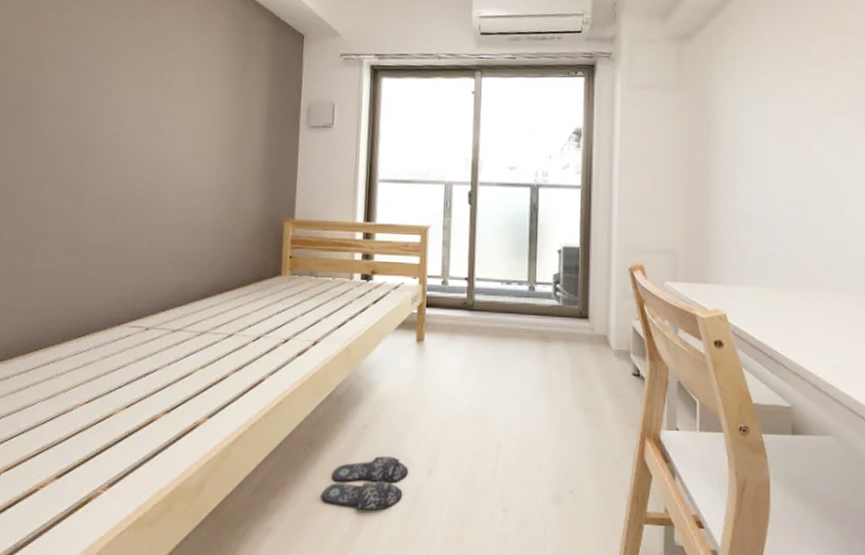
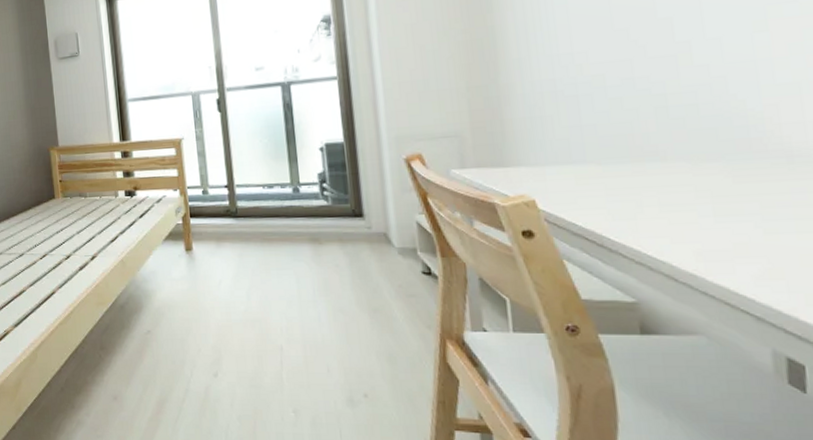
slippers: present [321,456,408,511] -> none [118,359,195,409]

